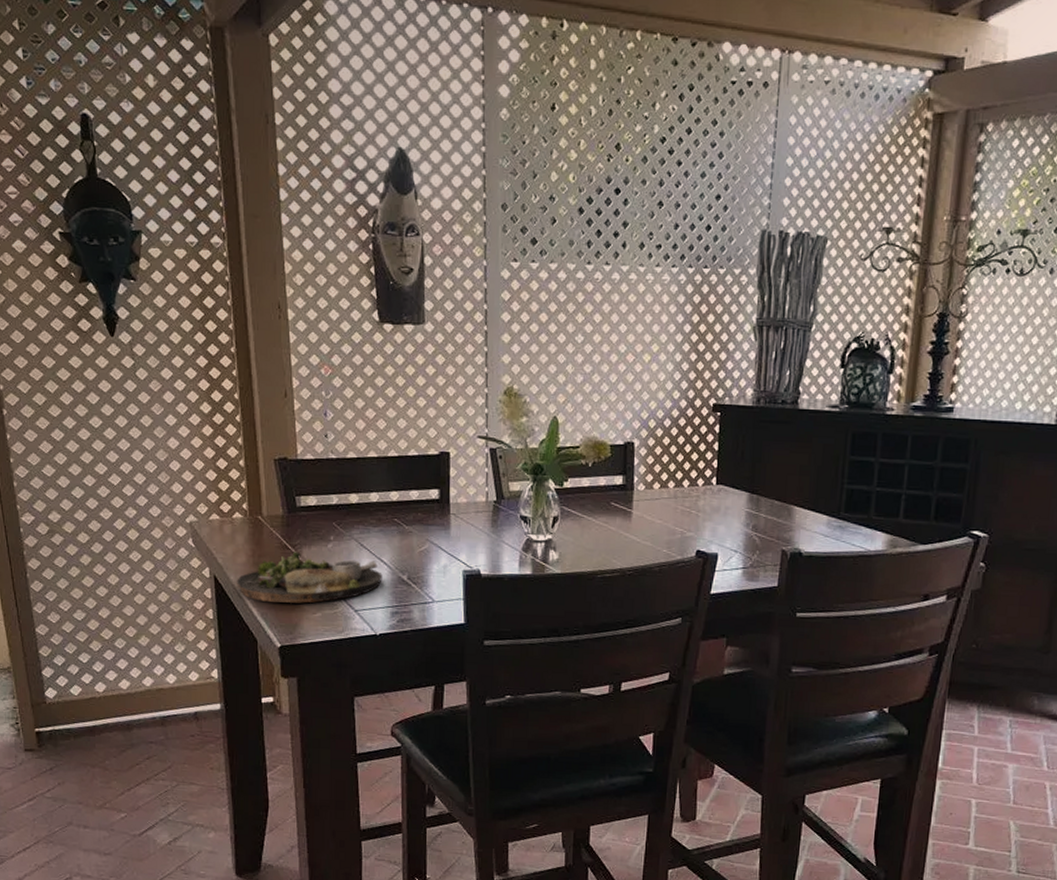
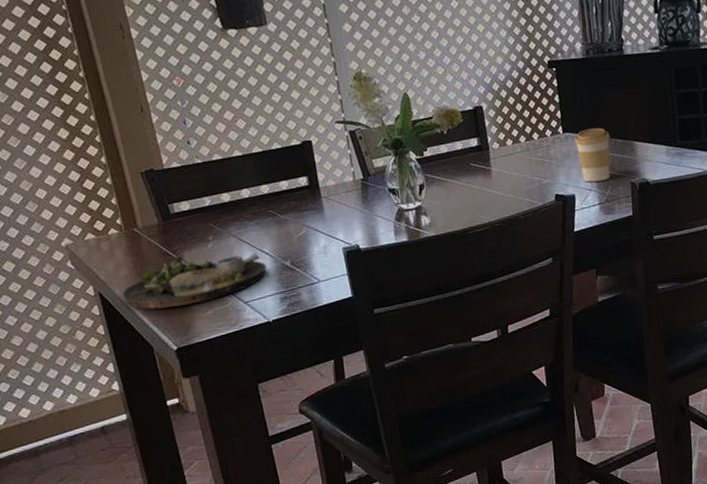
coffee cup: none [728,484,768,544] -> present [574,128,611,183]

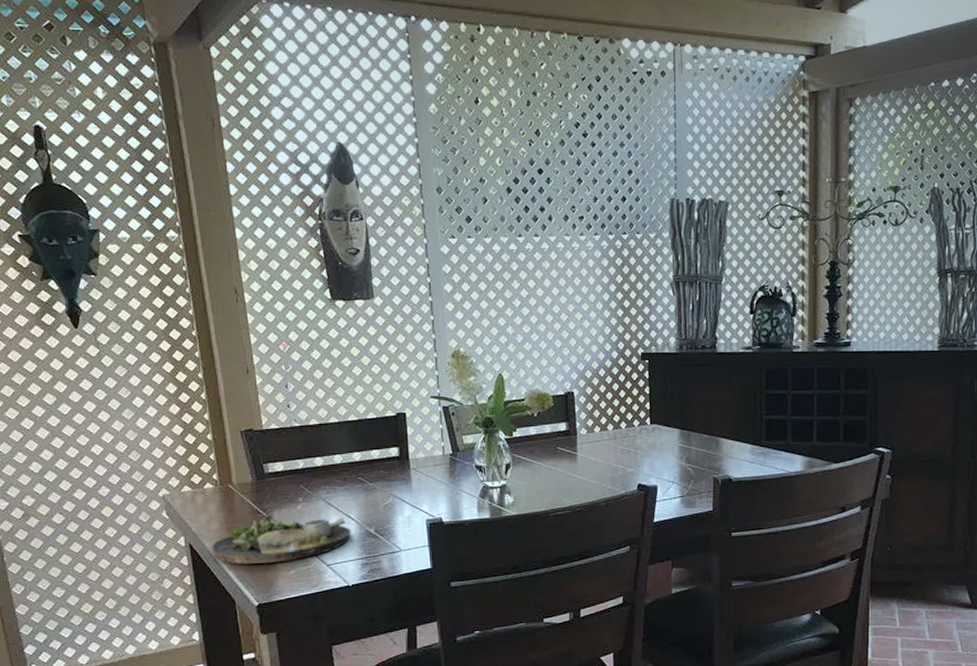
coffee cup: present [574,128,611,183] -> none [661,422,697,475]

